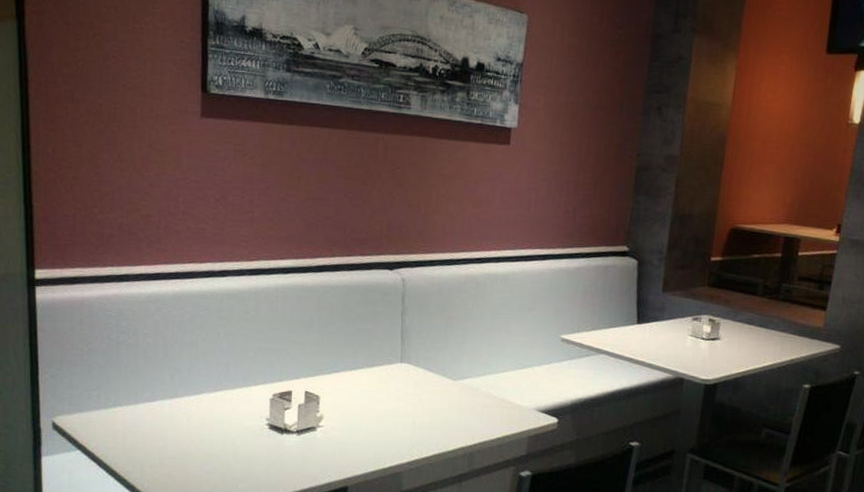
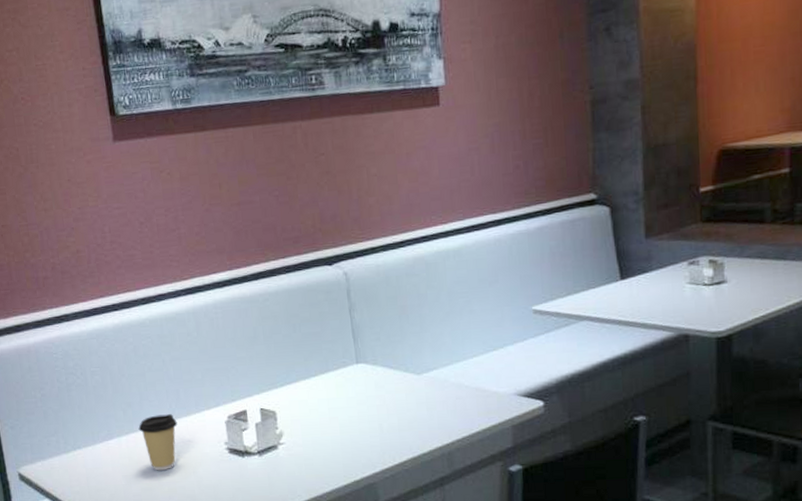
coffee cup: none [183,384,223,438] -> present [138,414,178,471]

